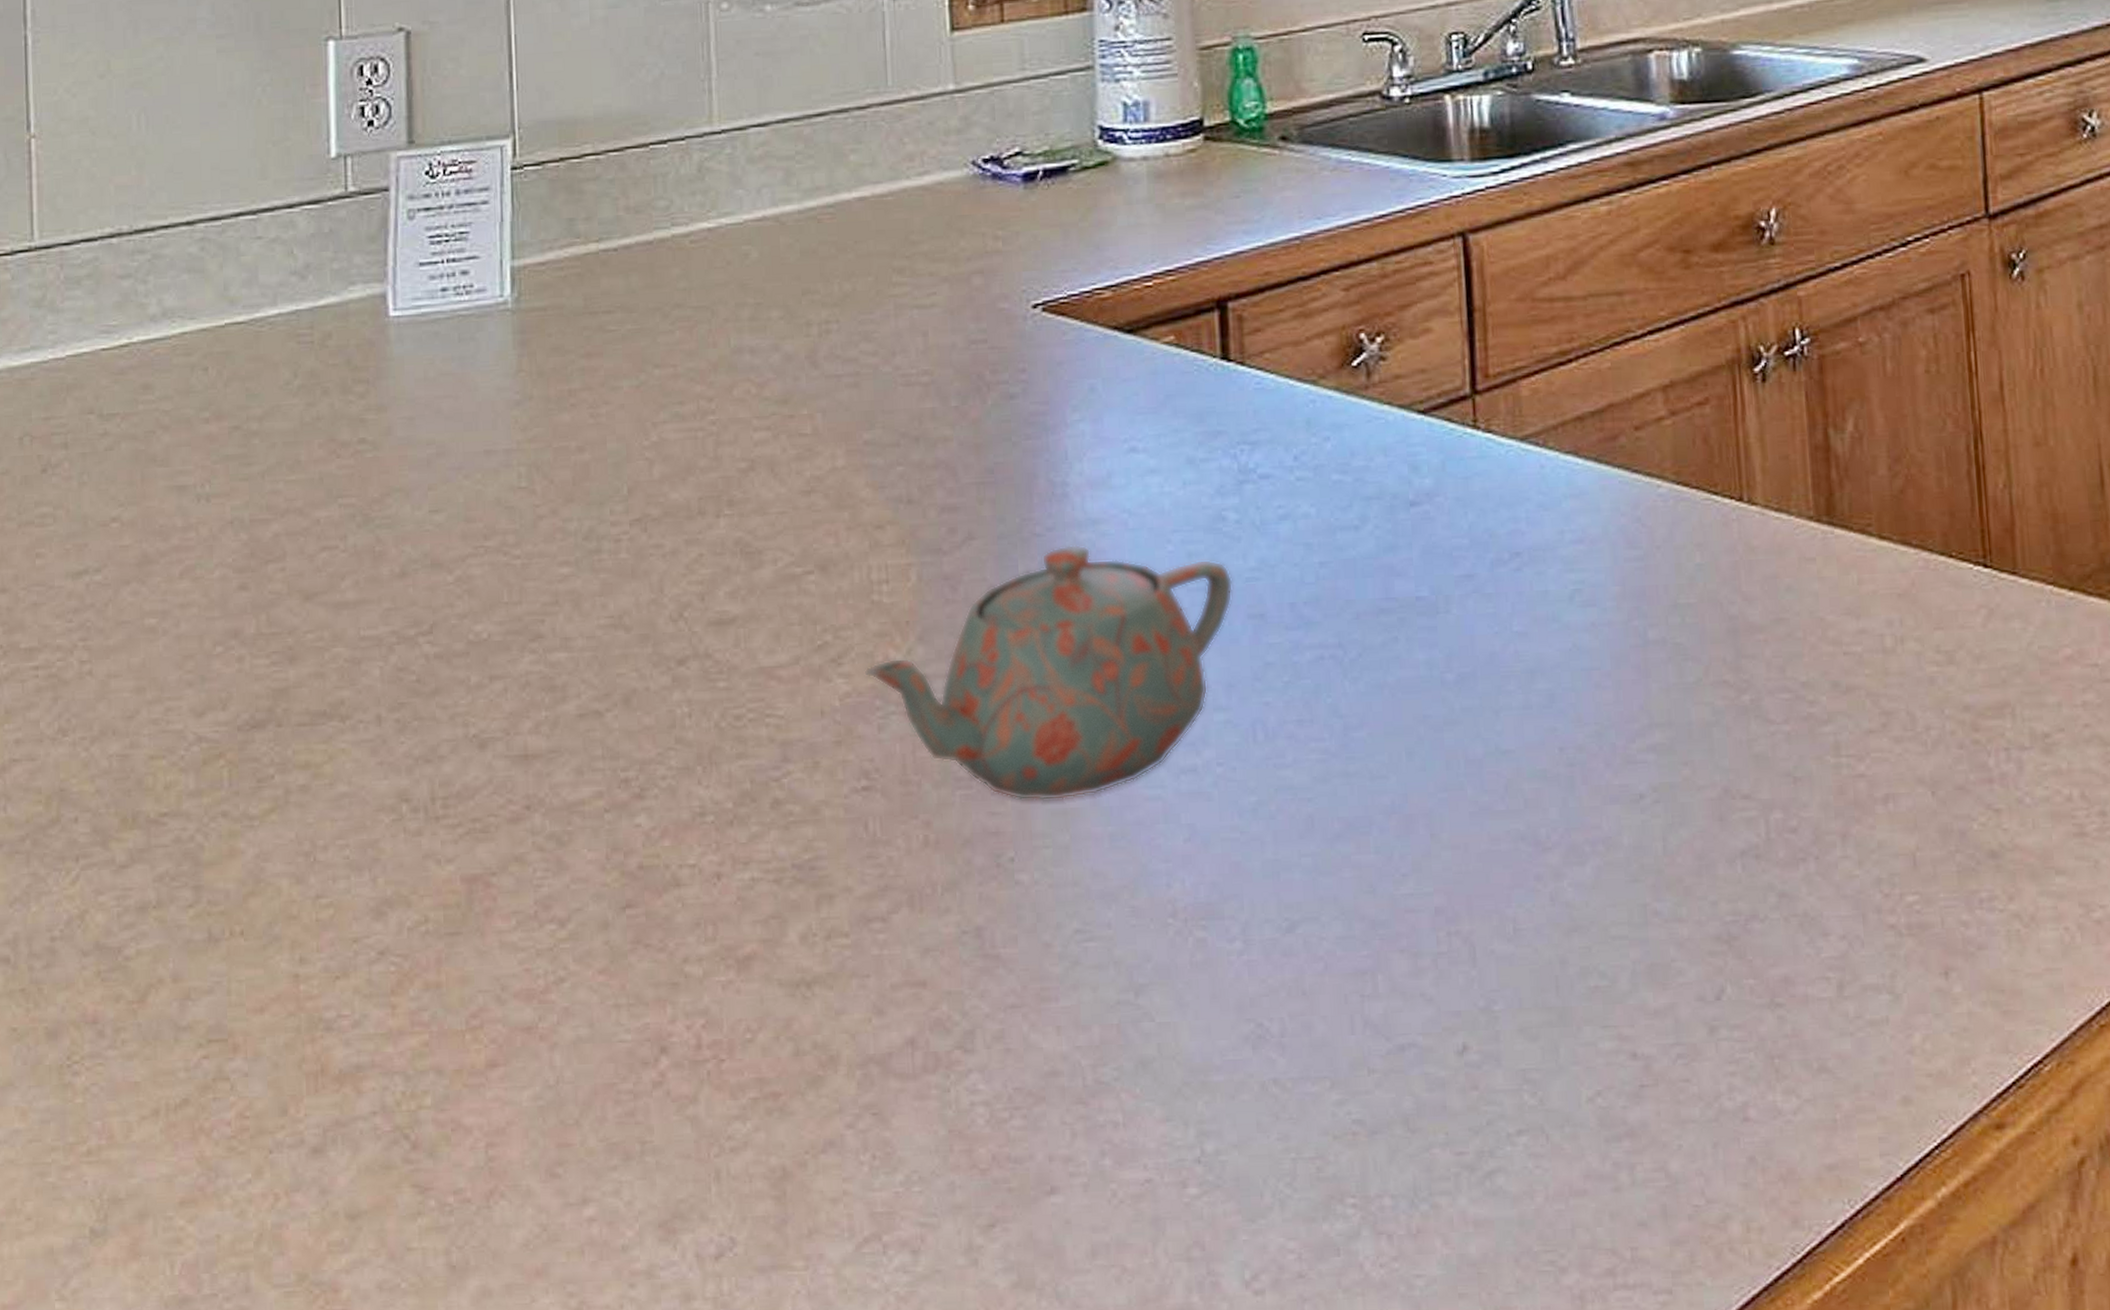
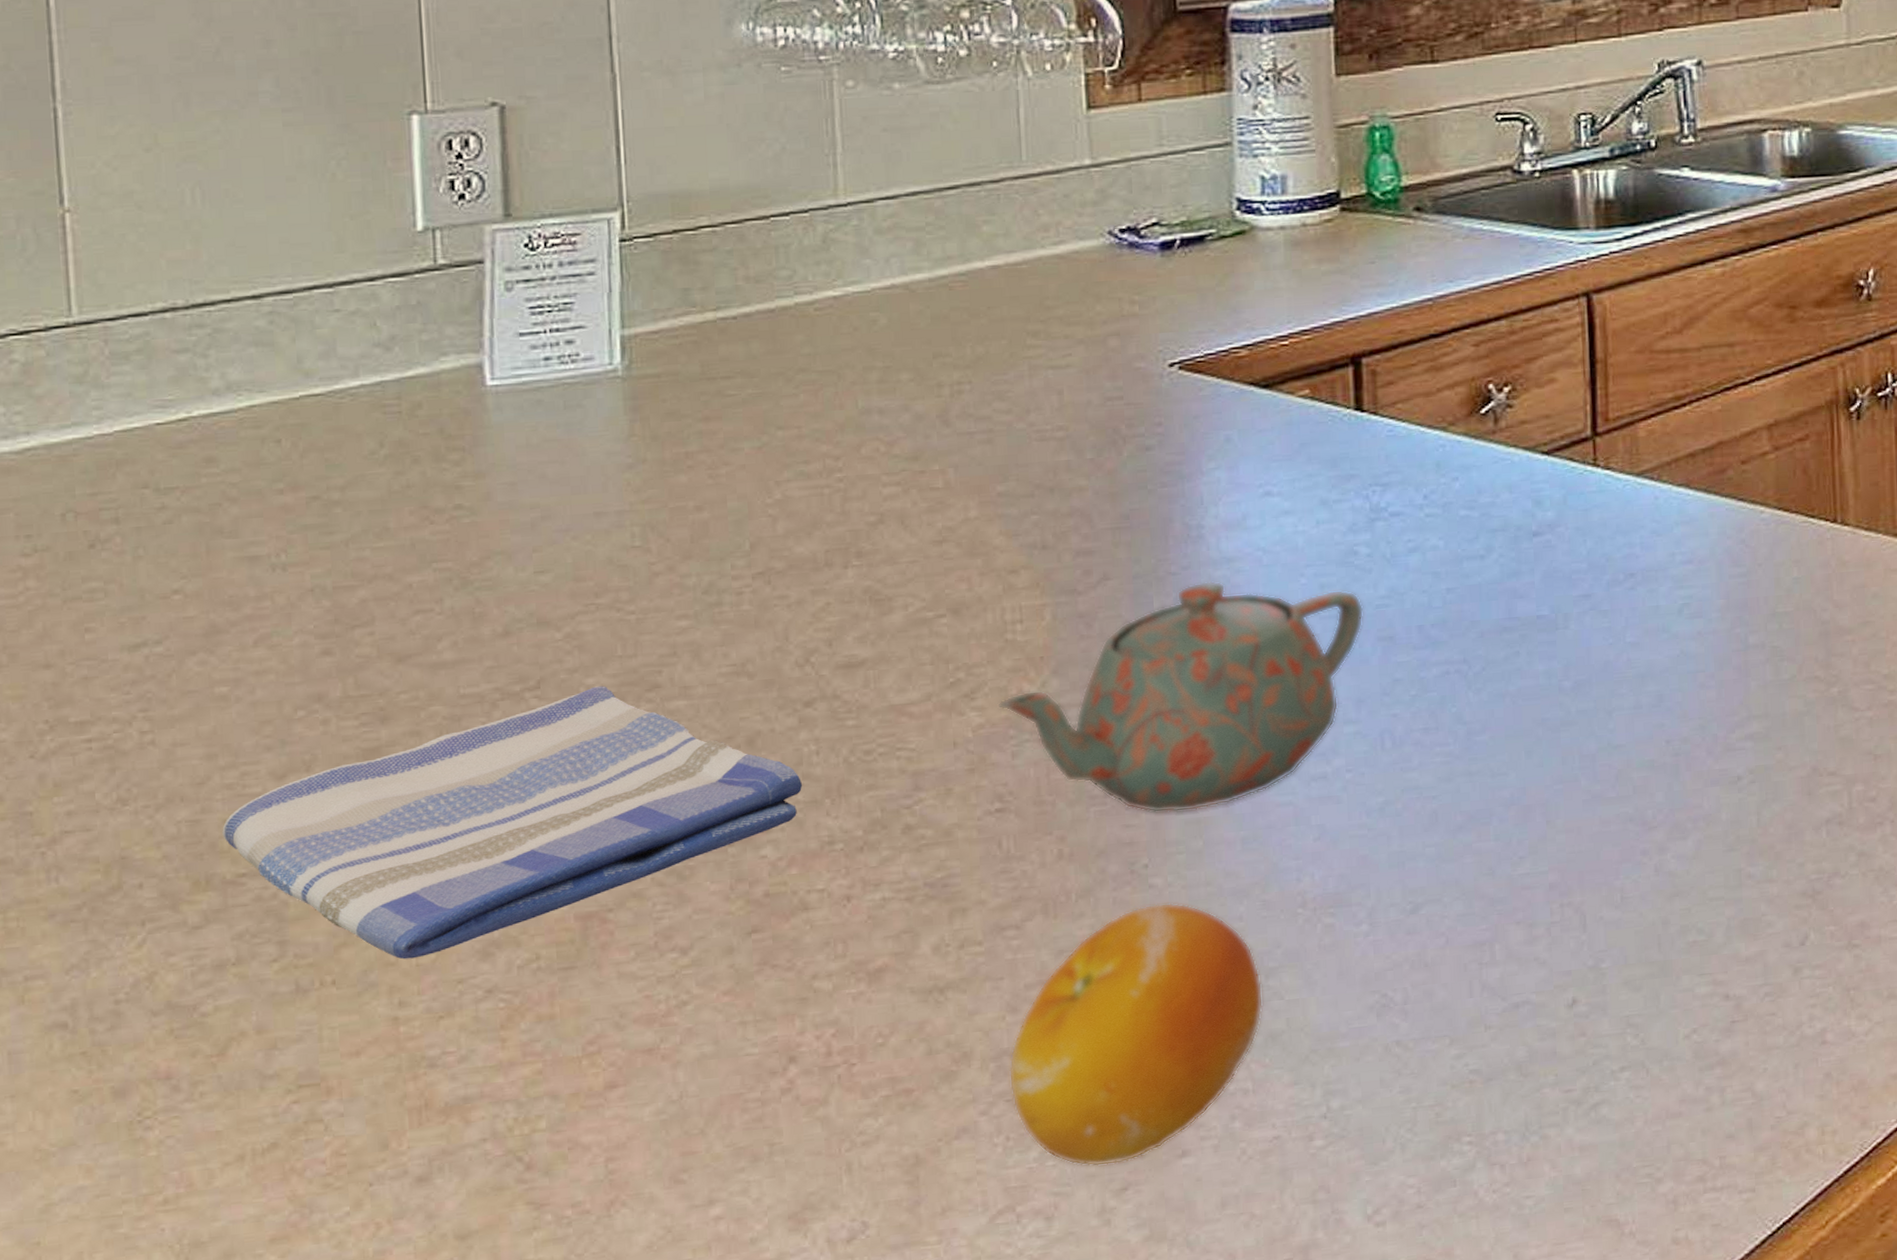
dish towel: none [148,633,675,913] -> present [222,686,802,960]
fruit: none [874,902,1134,1198] -> present [1008,902,1264,1167]

